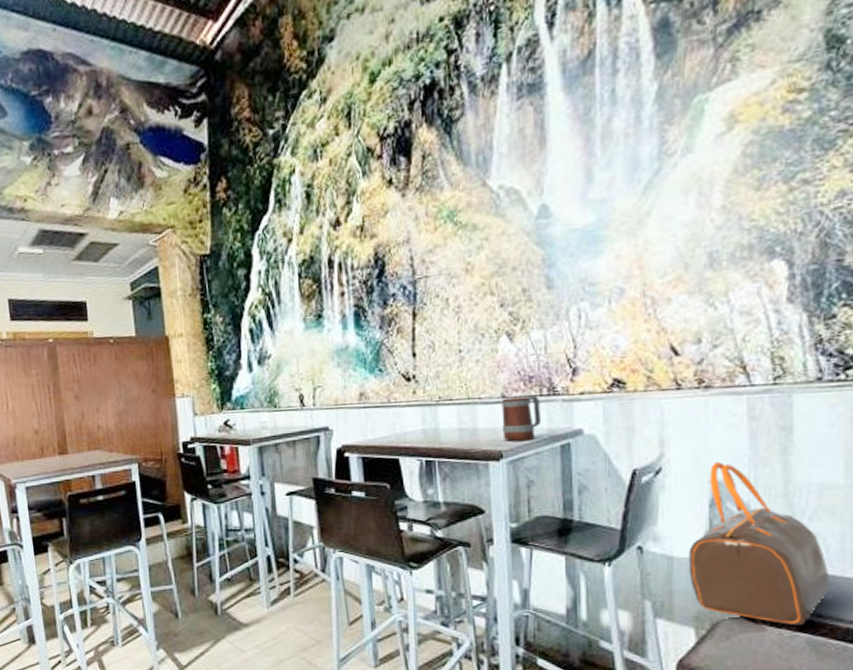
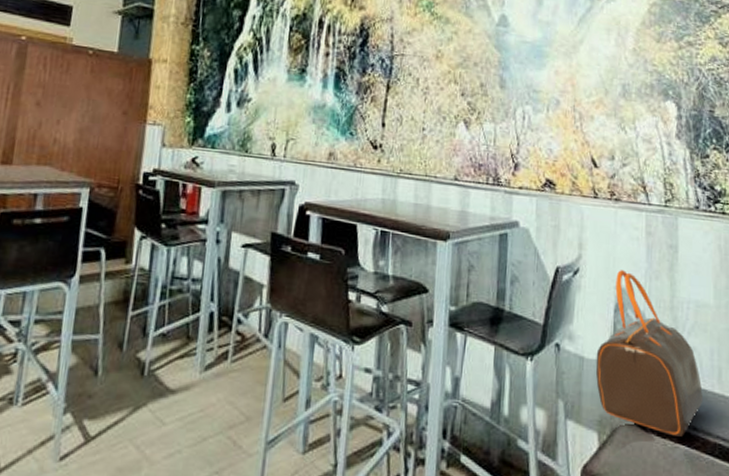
beer mug: present [501,395,541,442] -> none [452,181,486,226]

